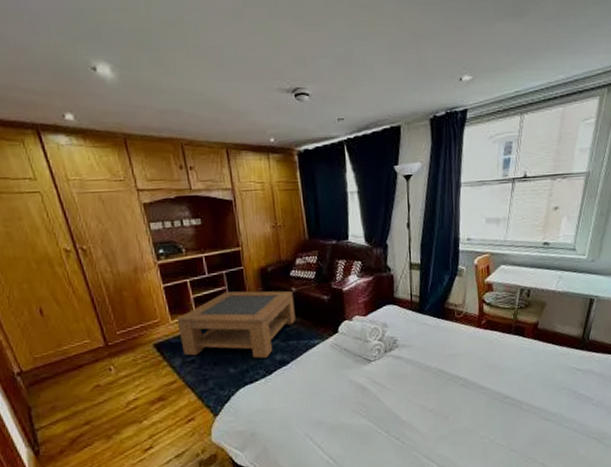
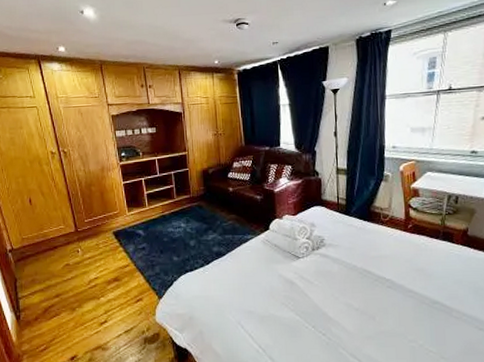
coffee table: present [177,290,296,358] -> none [132,189,232,249]

